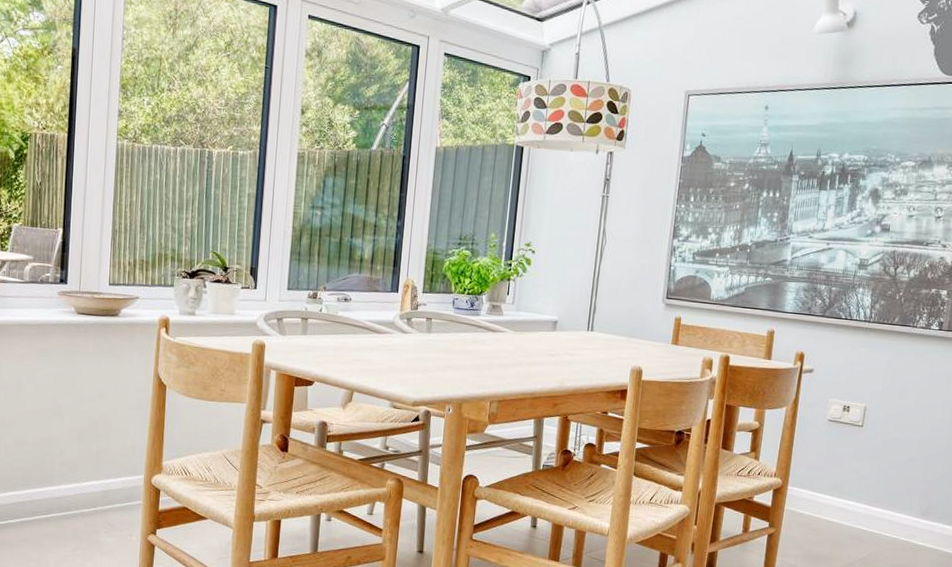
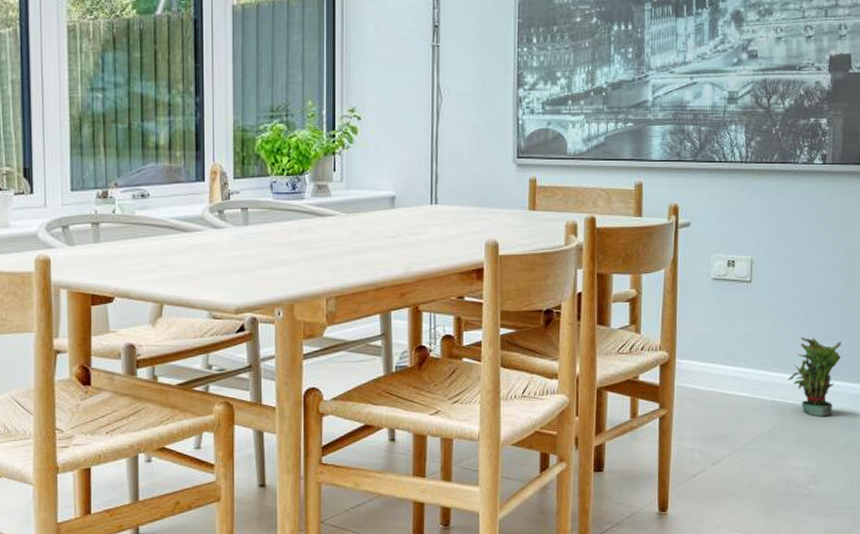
potted plant: none [886,479,939,552] -> present [787,337,841,417]

